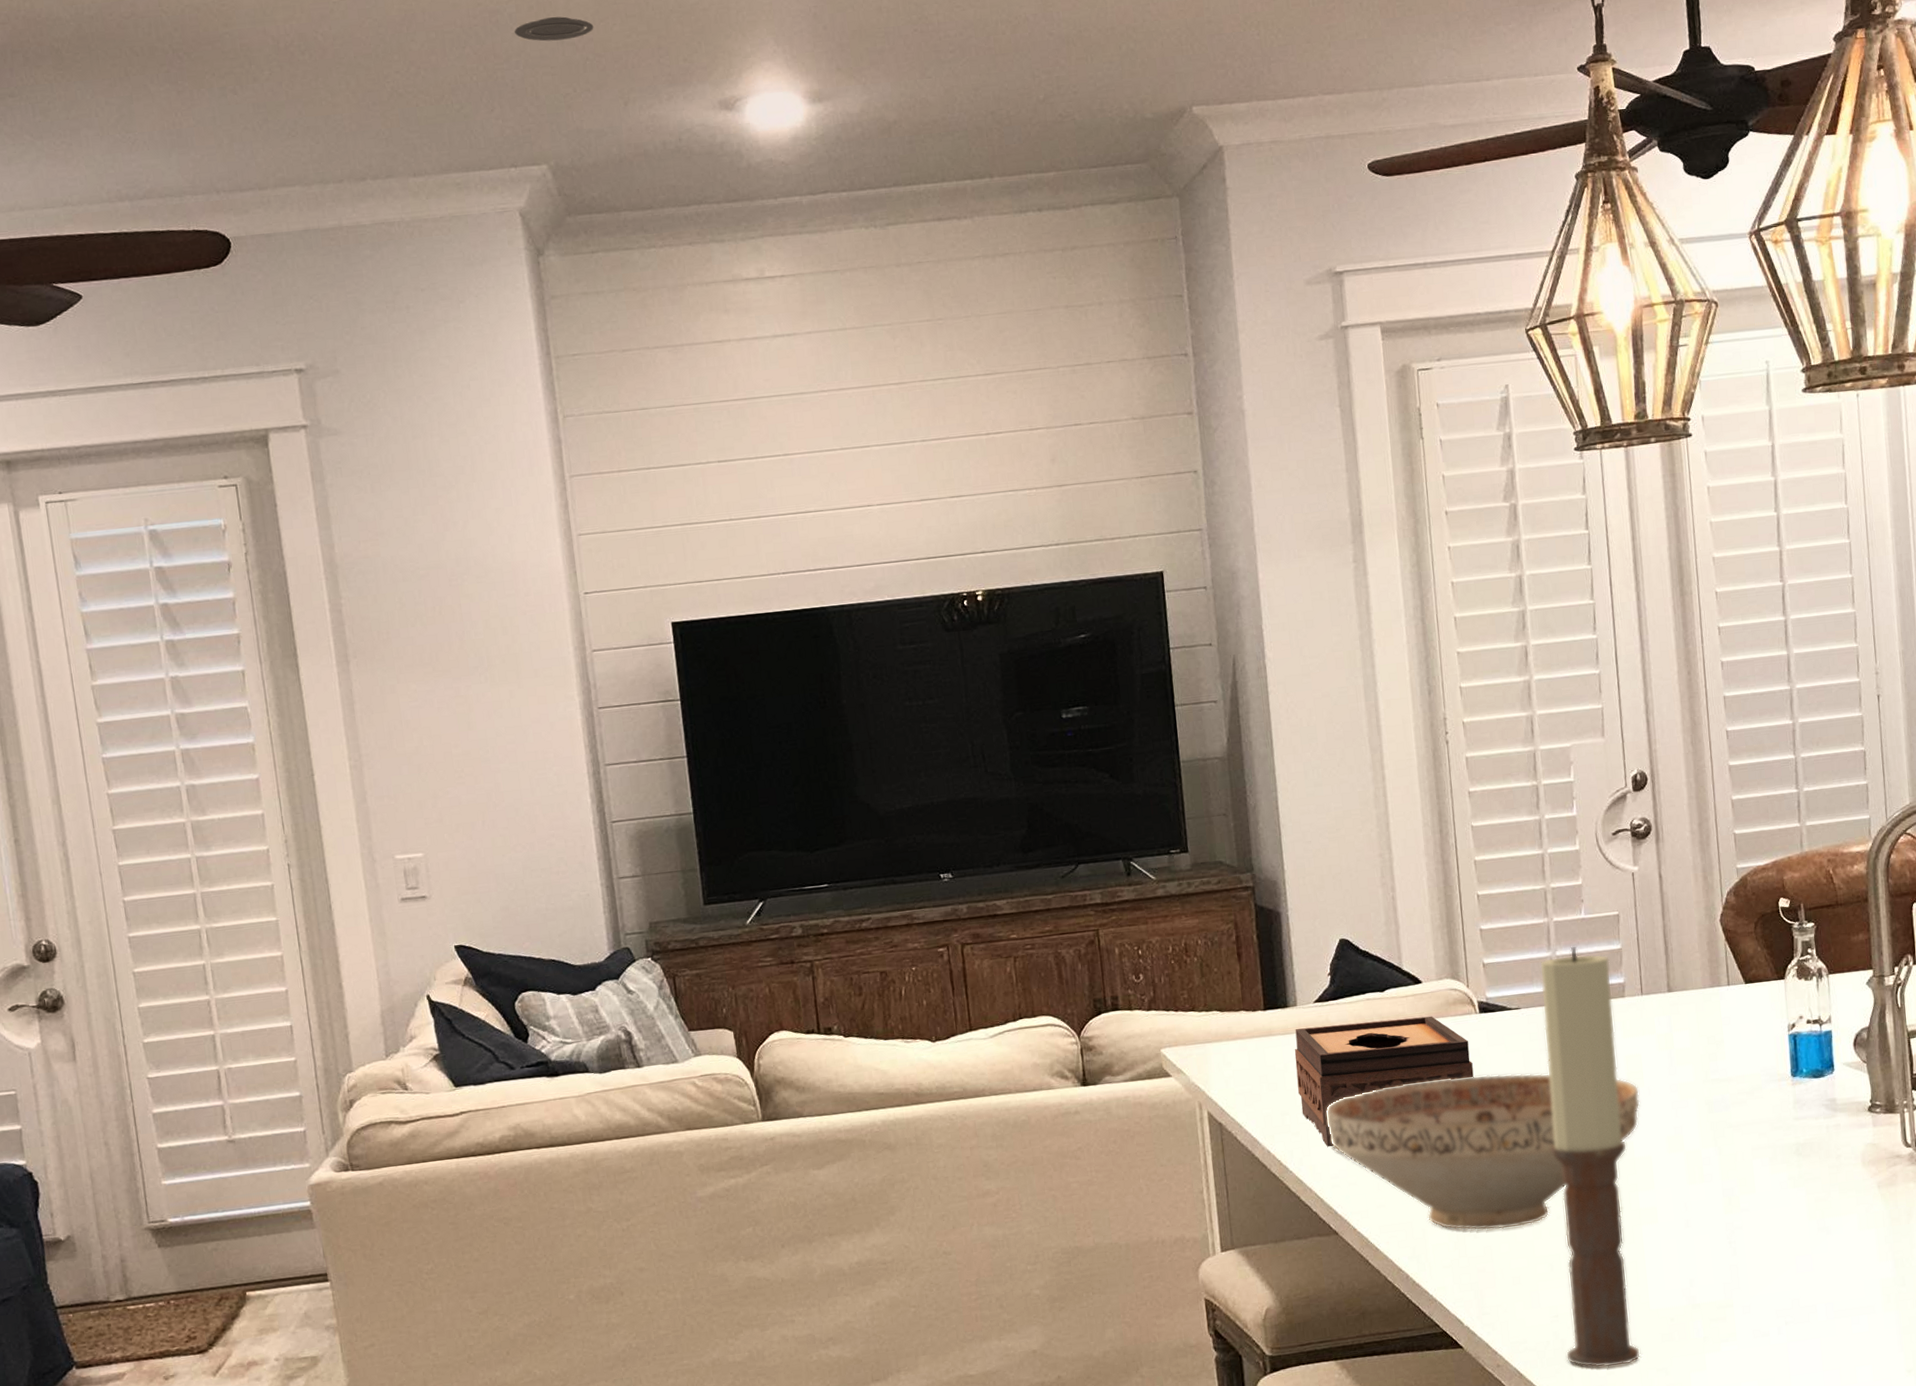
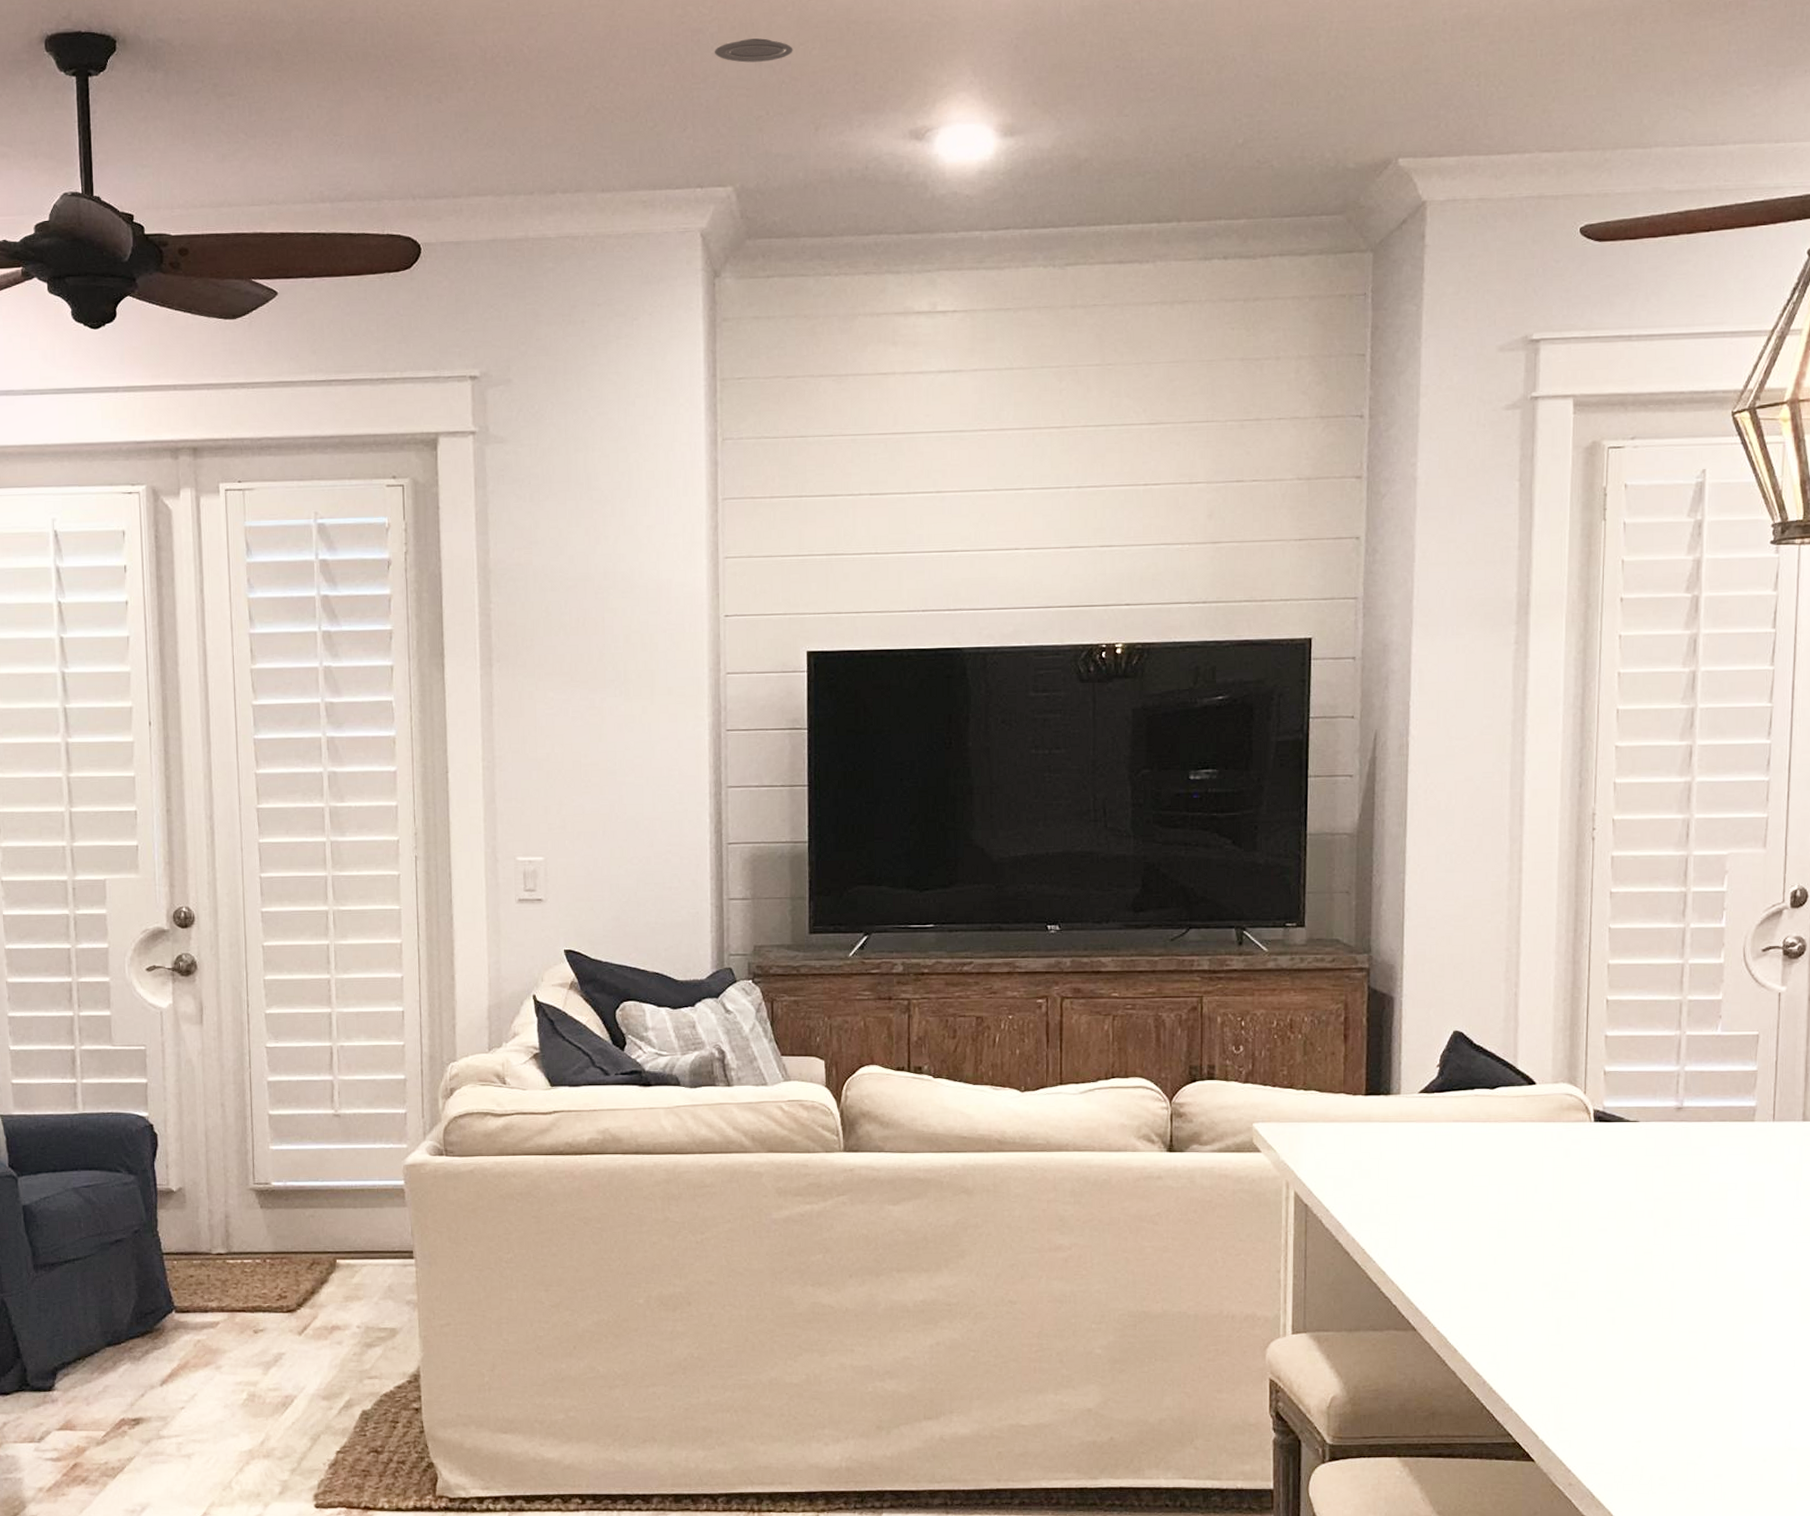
tissue box: present [1294,1016,1476,1147] -> none [1392,1117,1582,1242]
decorative bowl: present [1326,1073,1640,1231] -> none [1418,1185,1759,1346]
candle: present [1539,946,1641,1368] -> none [1644,1063,1743,1501]

